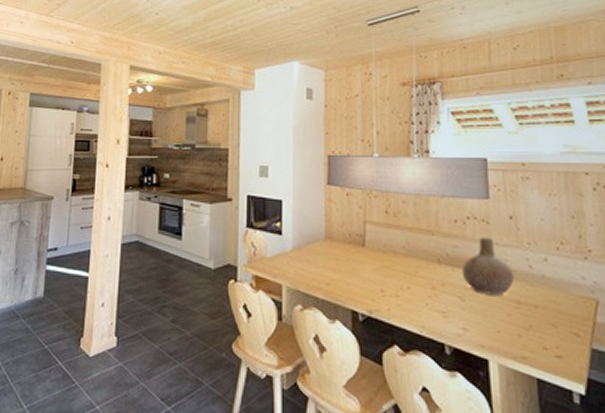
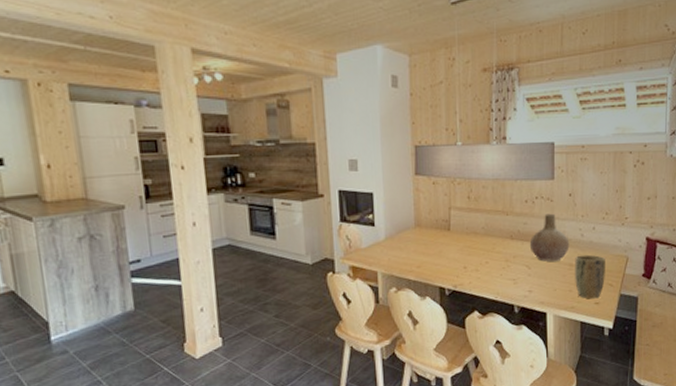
plant pot: none [523,291,568,350] -> present [575,254,605,299]

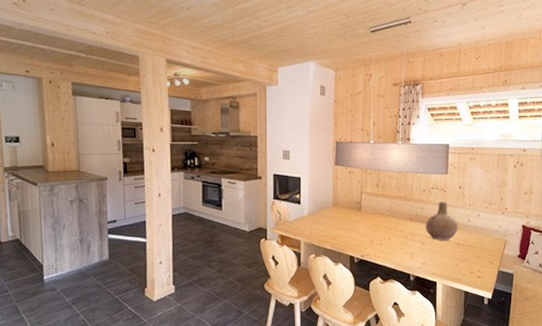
plant pot: present [575,254,605,299] -> none [461,236,487,273]

